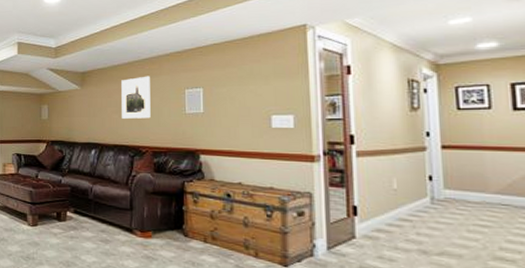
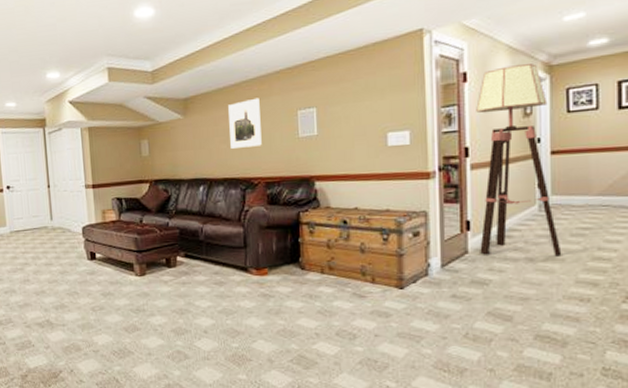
floor lamp: none [361,62,459,252] -> present [476,64,562,256]

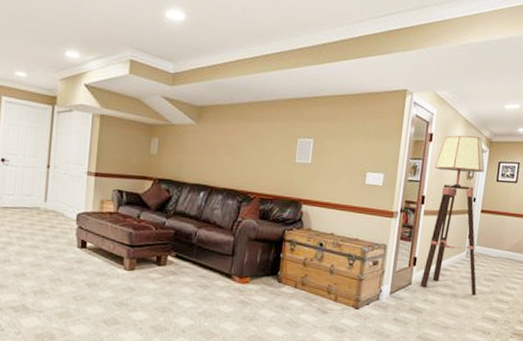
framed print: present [228,97,262,149] -> none [235,119,267,164]

